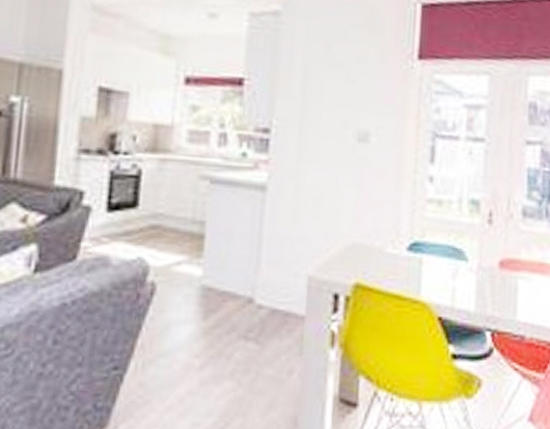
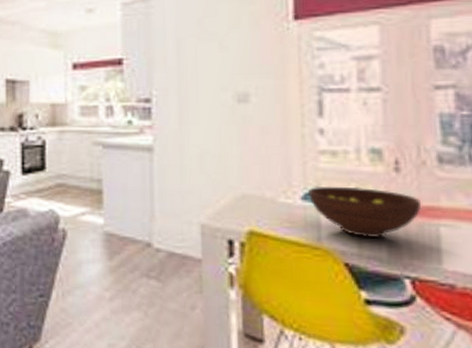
fruit bowl: none [413,236,507,291] -> present [308,186,422,239]

